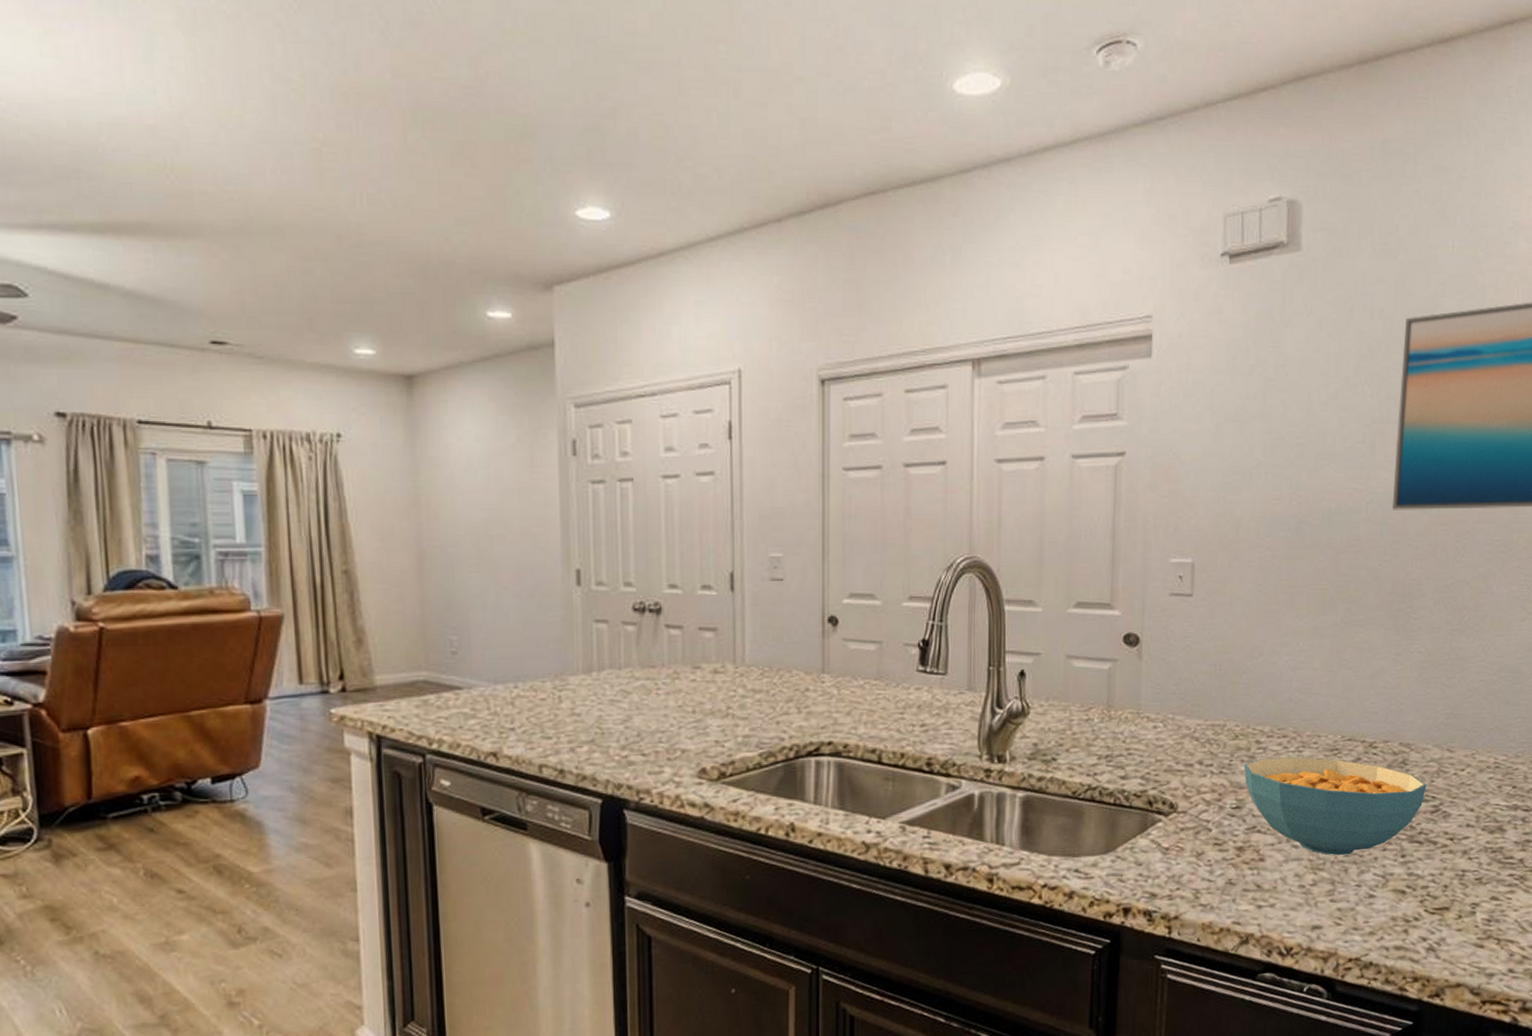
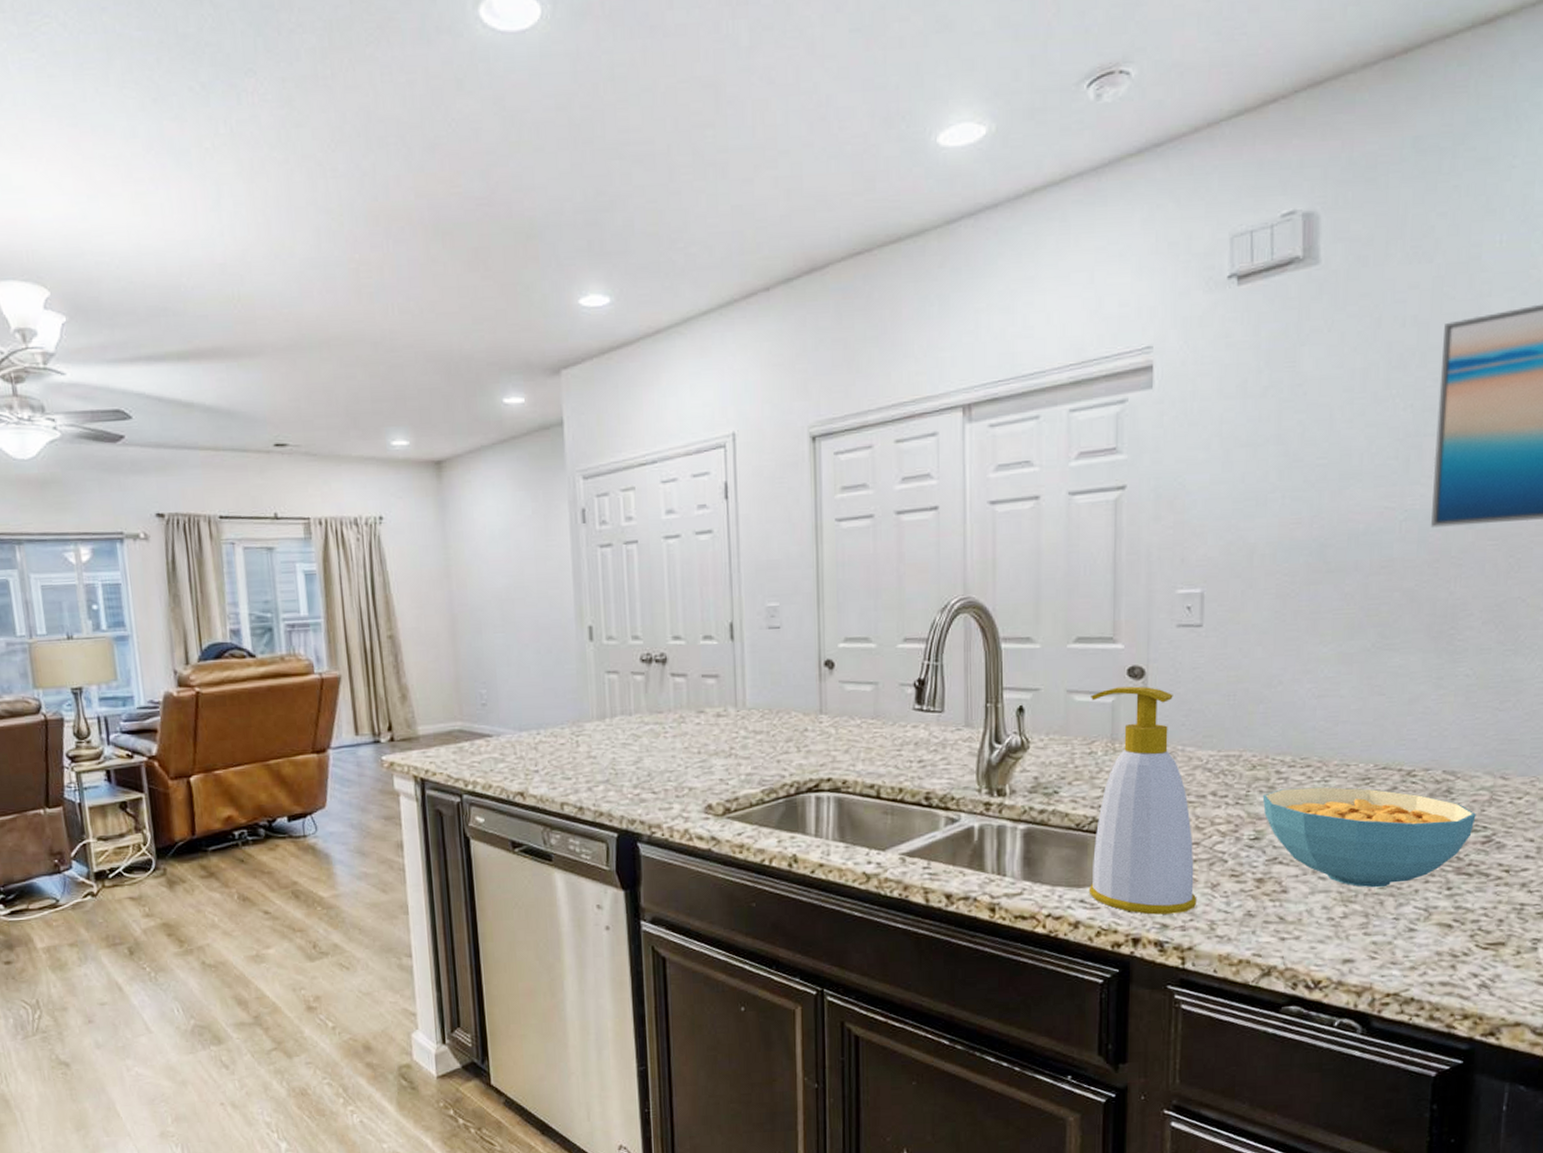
soap bottle: none [1083,653,1183,884] -> present [1088,686,1196,915]

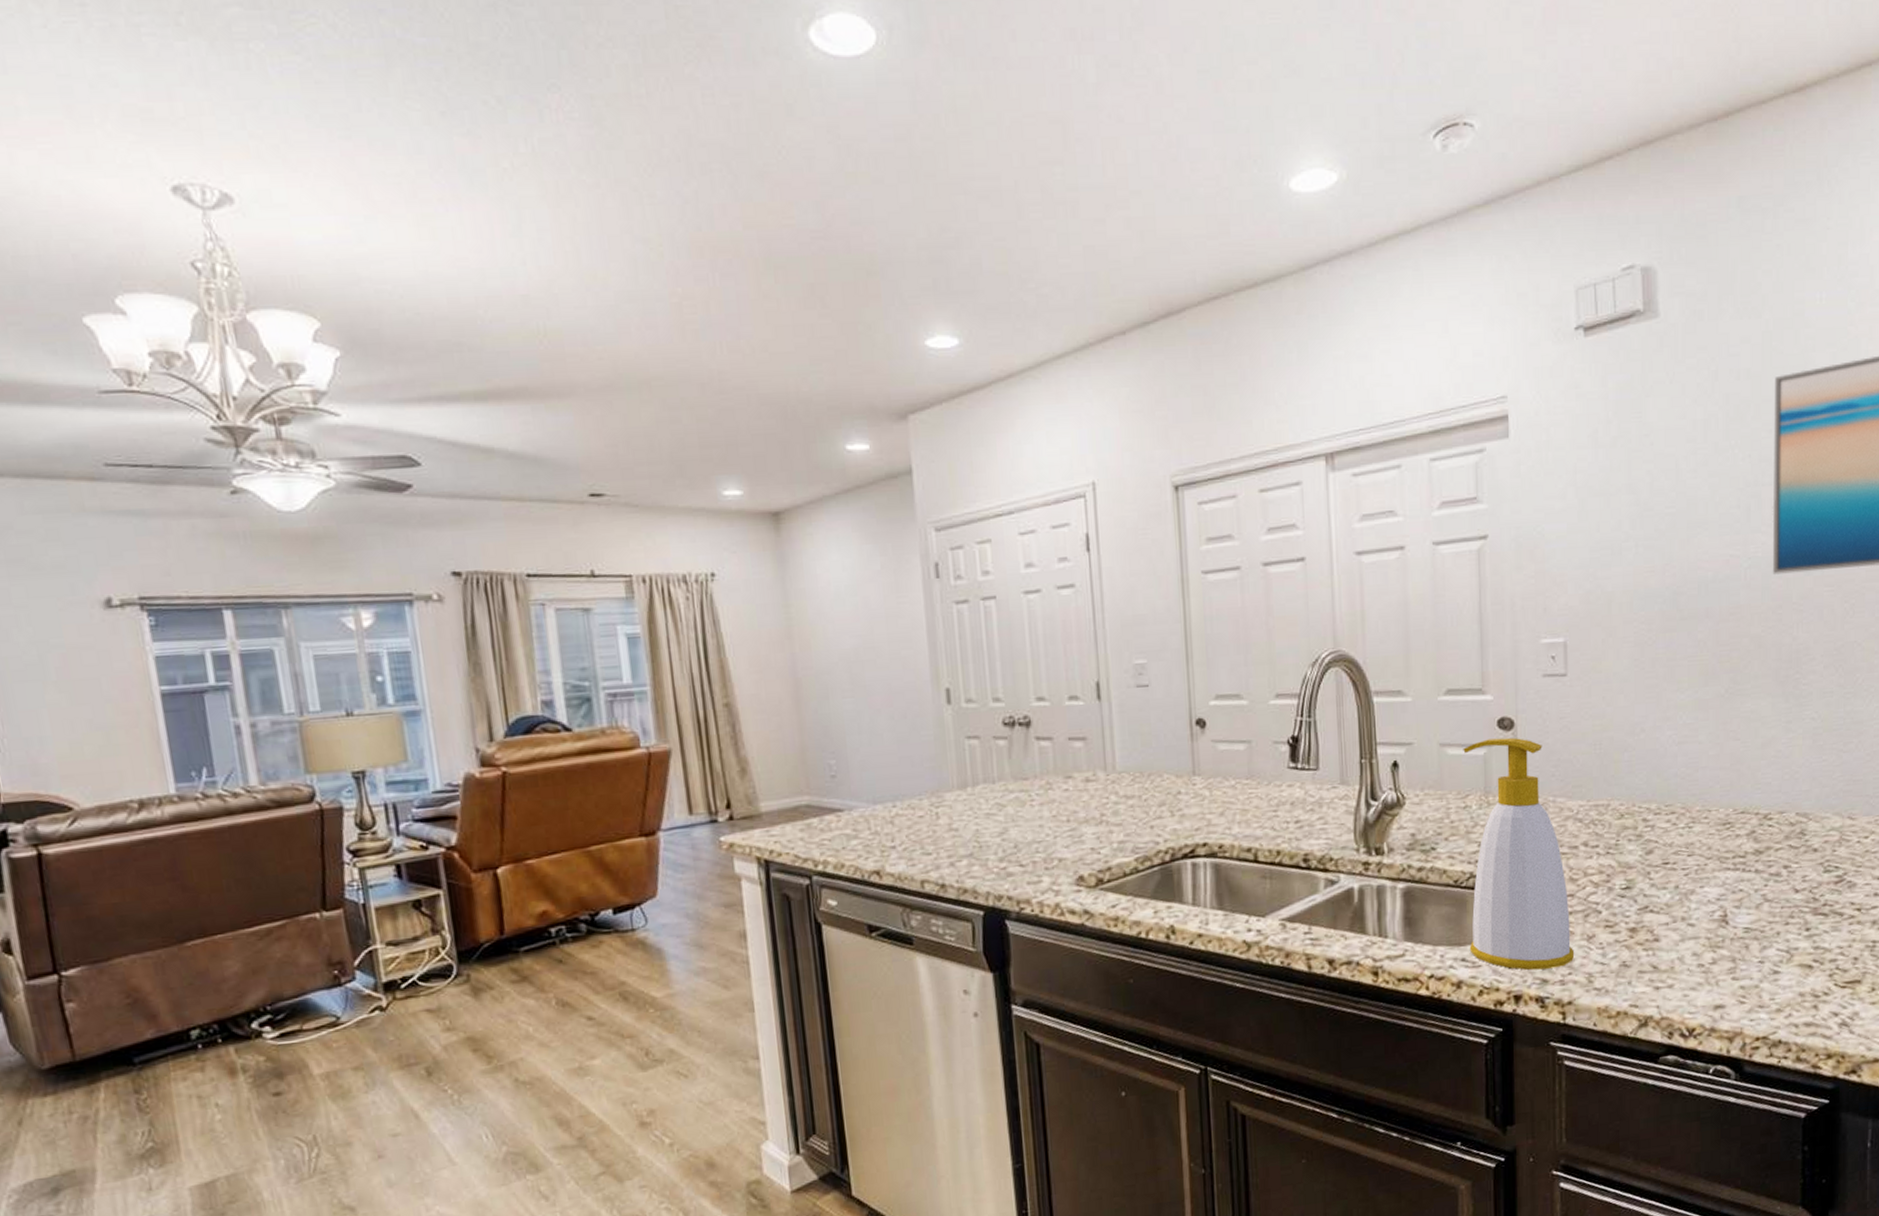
cereal bowl: present [1262,787,1476,888] -> none [1631,833,1828,933]

